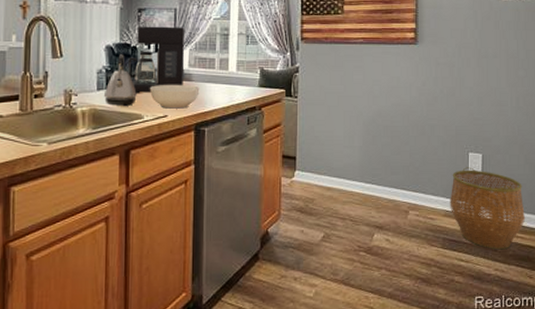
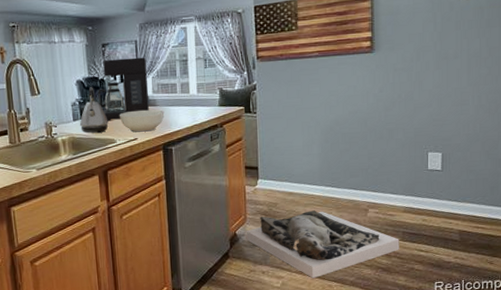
dog bed: none [279,209,439,289] -> present [246,210,399,279]
basket: present [450,167,526,249] -> none [409,166,487,240]

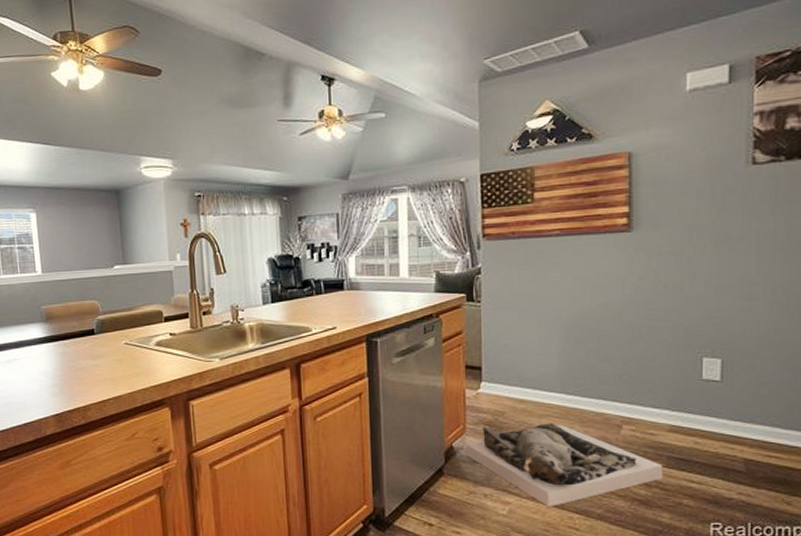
kettle: present [79,86,109,134] -> none [269,265,303,320]
coffee maker: present [98,57,149,120] -> none [292,233,351,305]
bowl: present [119,109,165,132] -> none [315,294,369,320]

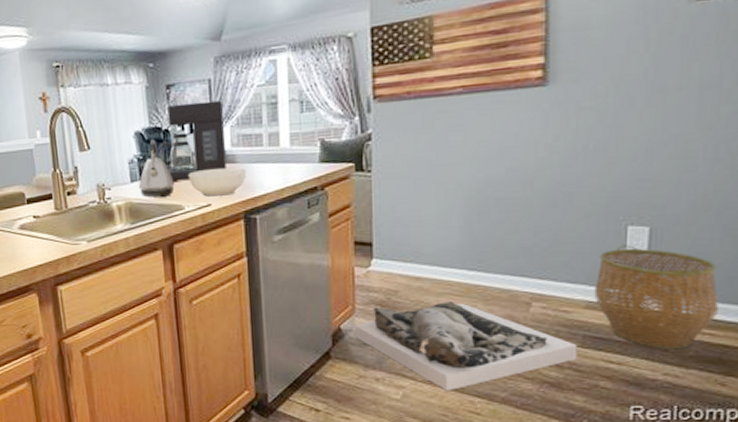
kettle: none [269,265,303,320] -> present [138,138,175,198]
coffee maker: none [292,233,351,305] -> present [161,100,226,181]
bowl: none [315,294,369,320] -> present [187,167,247,197]
basket: none [676,375,783,470] -> present [594,245,720,349]

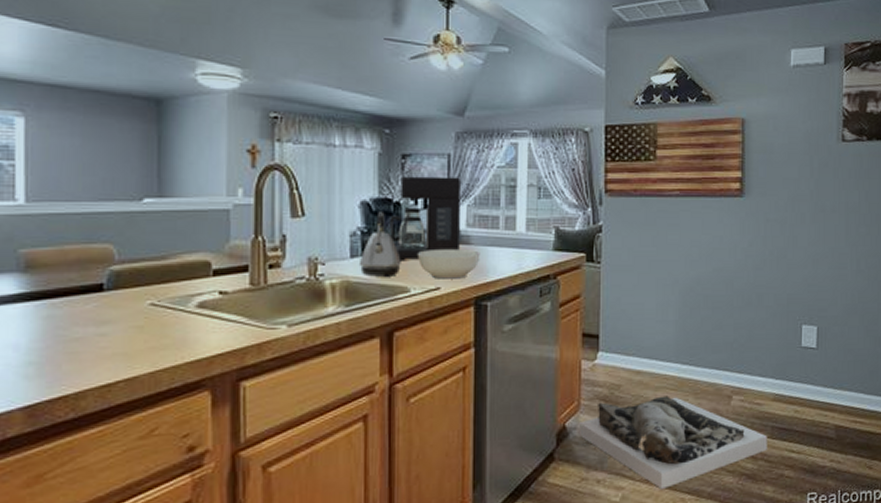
basket: present [594,245,720,349] -> none [780,342,866,437]

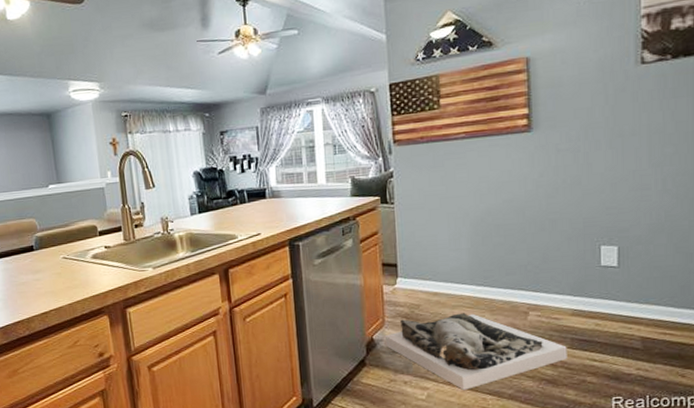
kettle: present [358,210,401,277] -> none [197,177,229,229]
coffee maker: present [390,176,460,260] -> none [216,144,273,214]
bowl: present [417,248,481,279] -> none [239,201,290,227]

